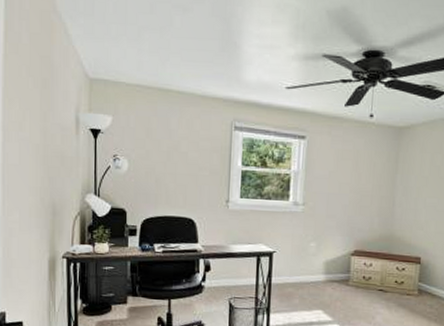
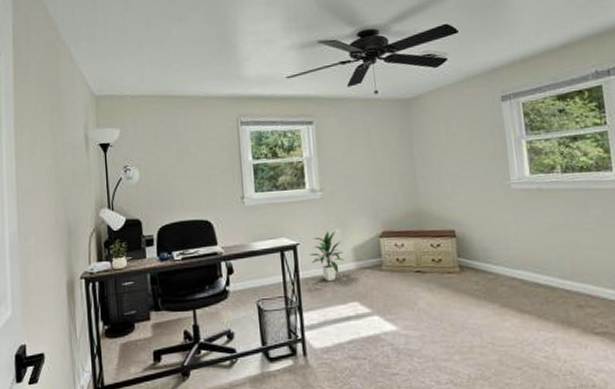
indoor plant: none [283,242,316,290] -> present [309,230,344,282]

